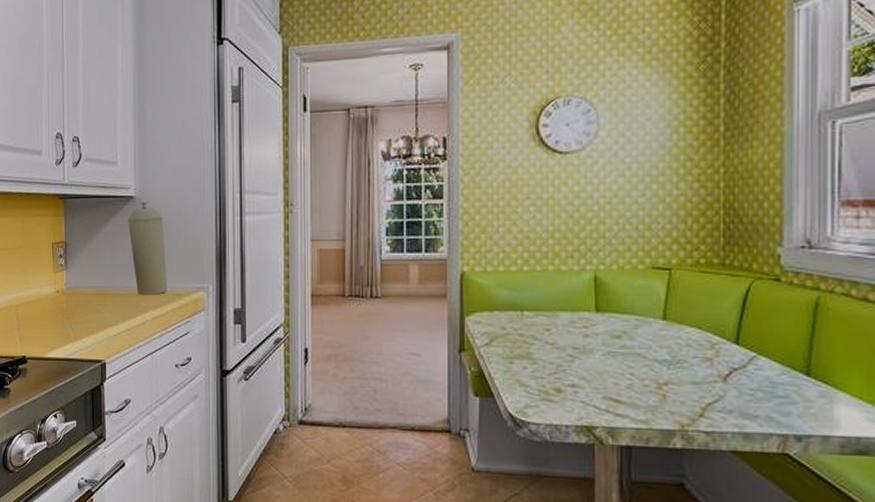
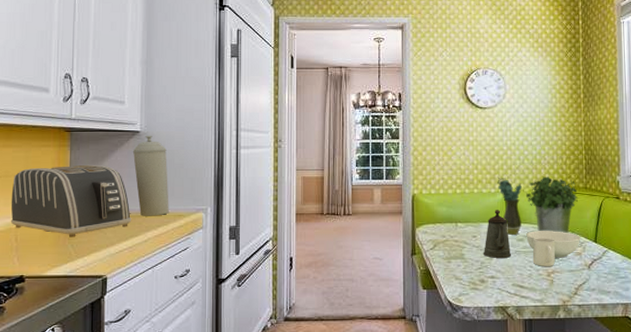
toaster: none [10,235,128,317] -> present [10,164,131,237]
coffee pot: none [561,294,602,361] -> present [484,210,511,258]
vase: none [583,249,620,329] -> present [497,177,522,235]
potted plant: none [626,248,710,330] -> present [525,176,578,234]
bowl: none [626,325,713,364] -> present [526,231,581,258]
mug: none [634,334,671,377] -> present [532,238,556,267]

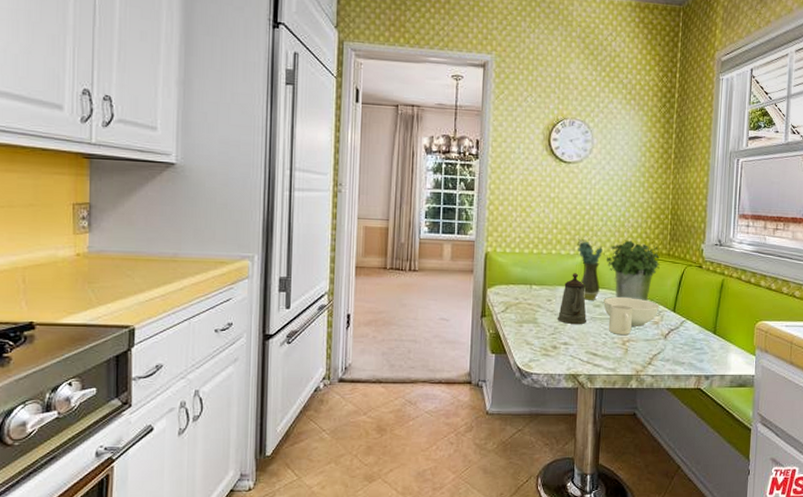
toaster: present [10,164,131,237] -> none [16,198,164,281]
canister: present [133,135,169,216] -> none [167,168,210,262]

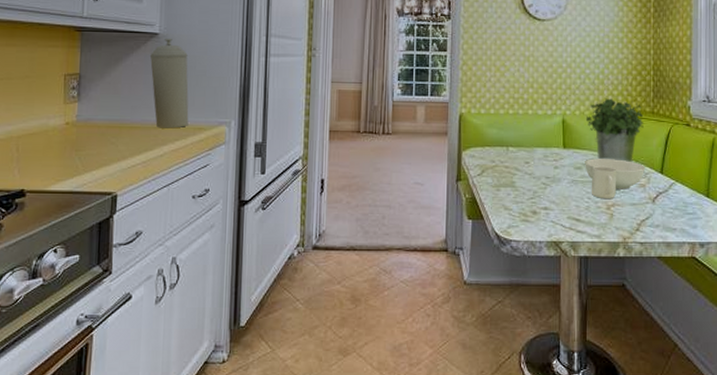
canister: none [167,168,210,262] -> present [150,38,189,129]
coffee pot: present [558,273,587,324] -> none [537,134,567,187]
vase: present [577,238,603,300] -> none [554,97,582,162]

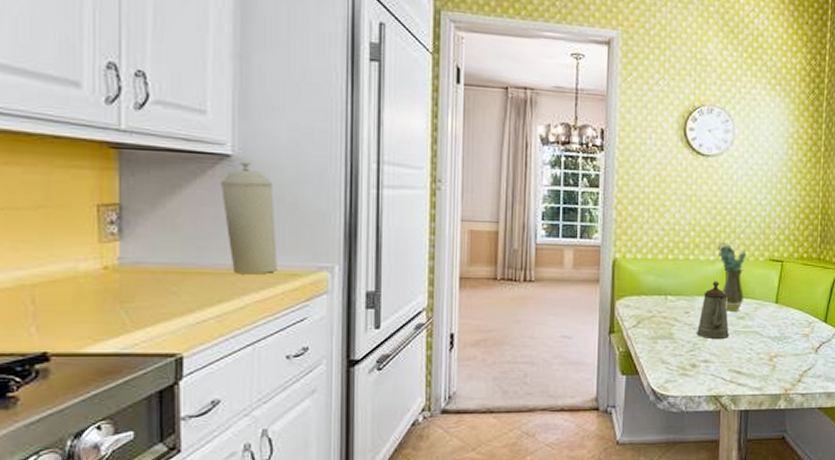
coffee pot: none [537,134,567,187] -> present [697,281,729,338]
vase: none [554,97,582,162] -> present [717,241,746,311]
potted plant: present [585,98,644,163] -> none [750,243,810,312]
bowl: present [585,159,646,190] -> none [748,308,810,340]
mug: present [591,166,617,200] -> none [753,316,781,350]

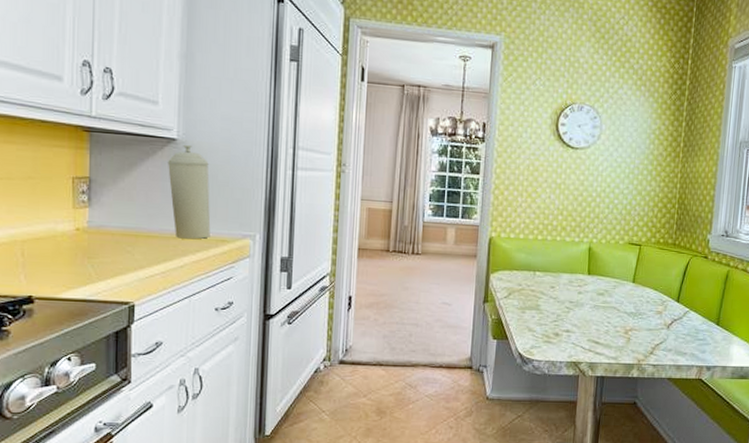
coffee pot: present [697,281,729,338] -> none [561,260,590,312]
vase: present [717,241,746,311] -> none [582,225,608,288]

